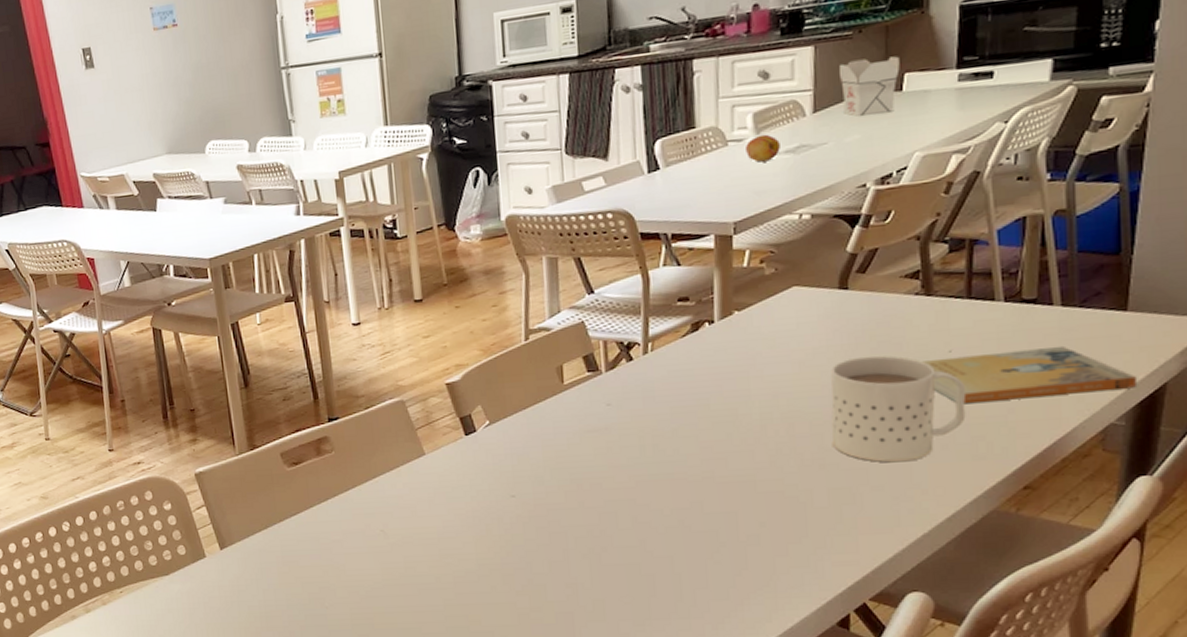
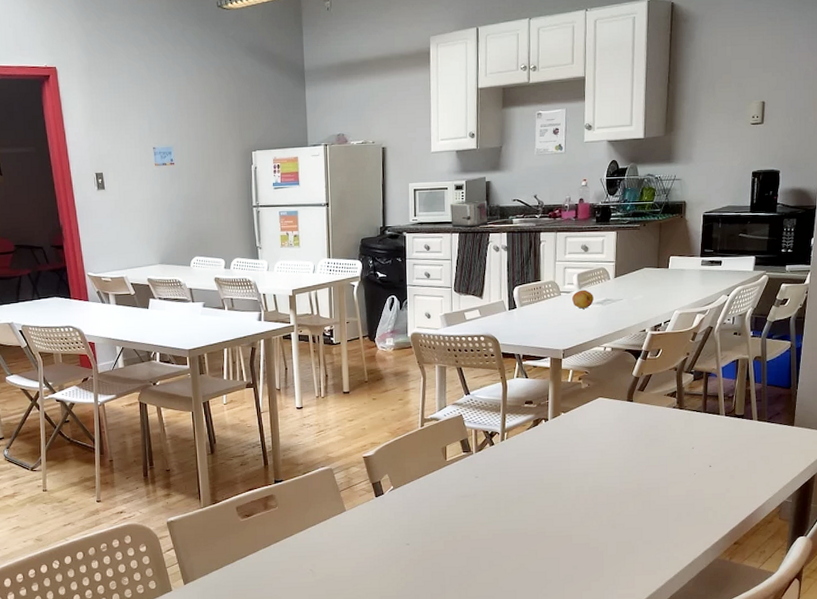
toaster: none [555,22,612,67] -> present [450,200,488,229]
mug: present [831,355,967,463] -> none [620,449,702,524]
takeout container: present [839,56,900,118] -> none [631,244,668,284]
book: present [922,345,1138,405] -> none [676,447,799,485]

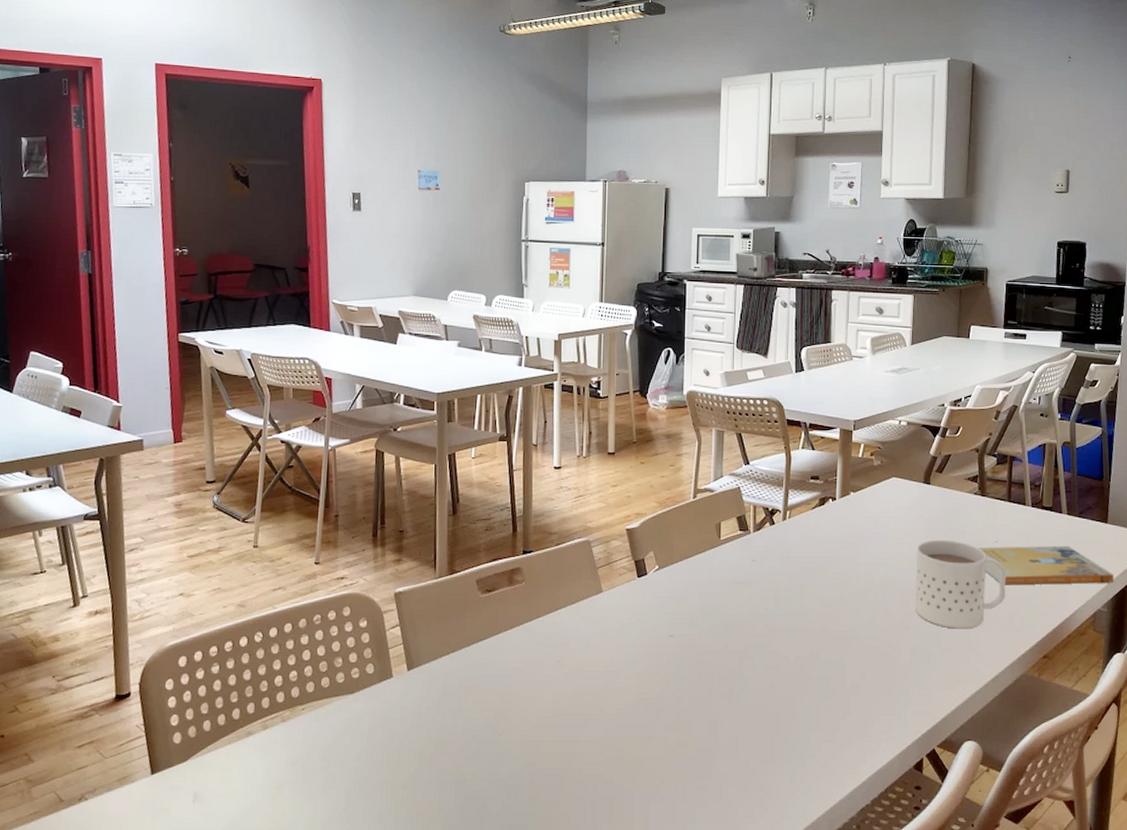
fruit: present [572,289,594,309] -> none [865,355,888,376]
mug: none [620,449,702,524] -> present [915,539,1007,629]
book: none [676,447,799,485] -> present [978,545,1114,585]

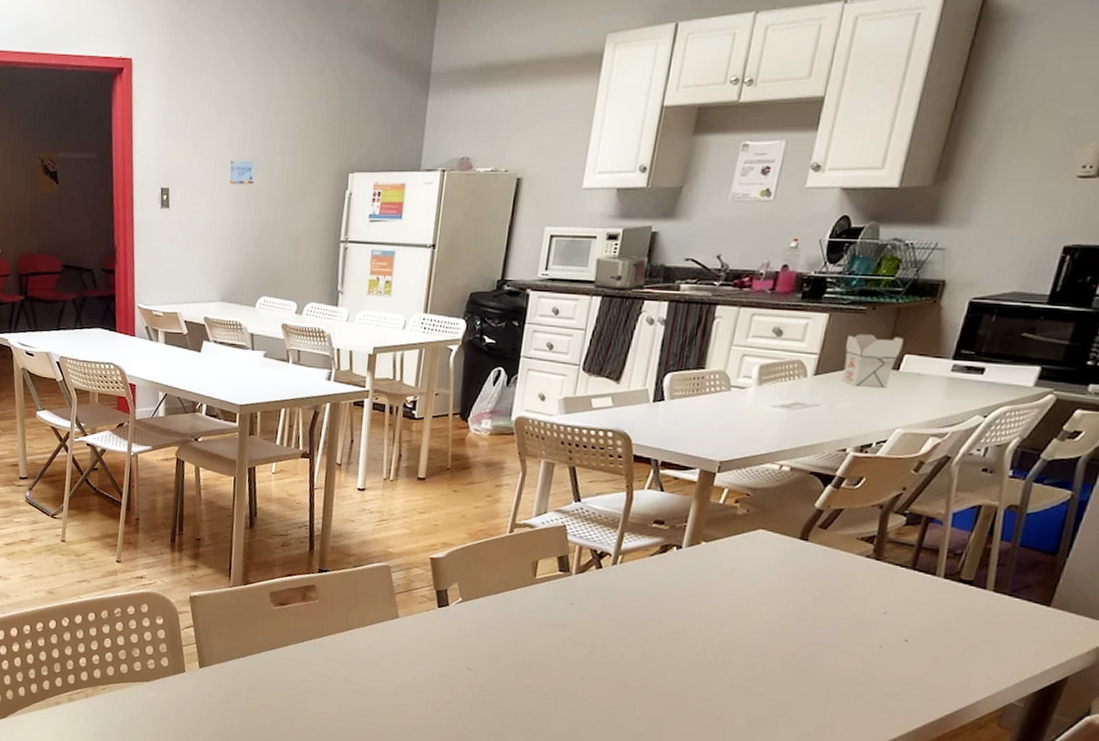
mug: present [915,539,1007,629] -> none [762,603,892,704]
takeout container: none [930,310,968,353] -> present [842,334,904,388]
book: present [978,545,1114,585] -> none [858,617,1045,676]

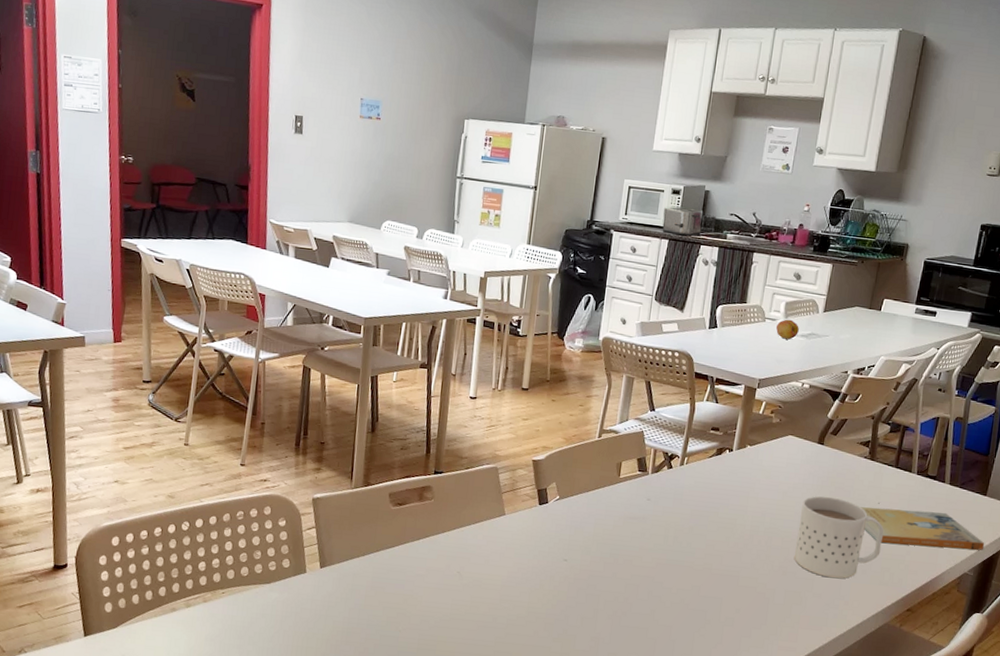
fruit: none [745,386,778,412] -> present [776,319,799,340]
mug: none [762,603,892,704] -> present [794,496,884,579]
takeout container: present [842,334,904,388] -> none [843,281,883,324]
book: none [858,617,1045,676] -> present [860,507,985,550]

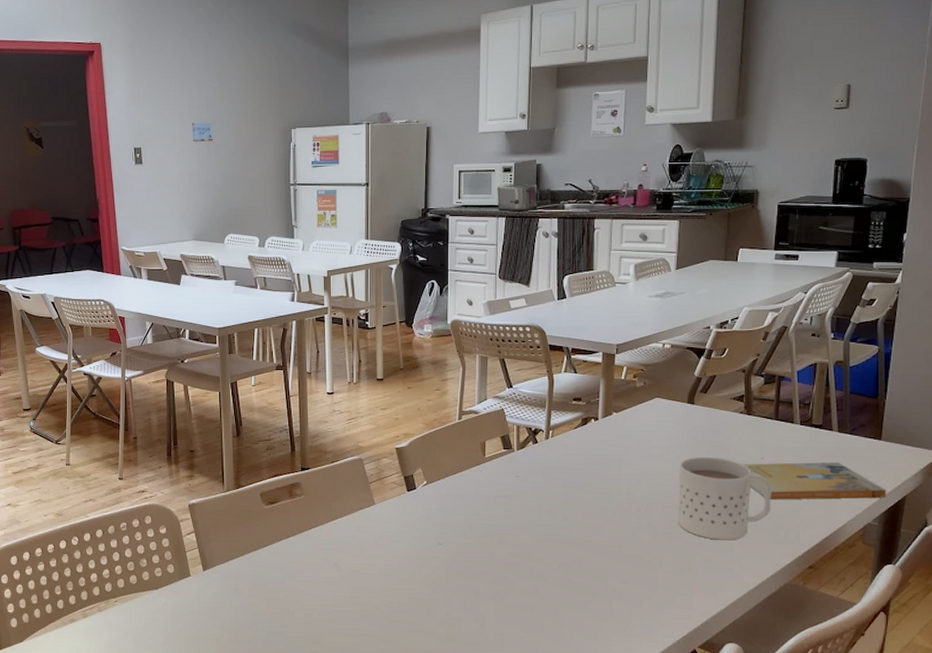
fruit: present [776,319,799,340] -> none [628,281,652,301]

